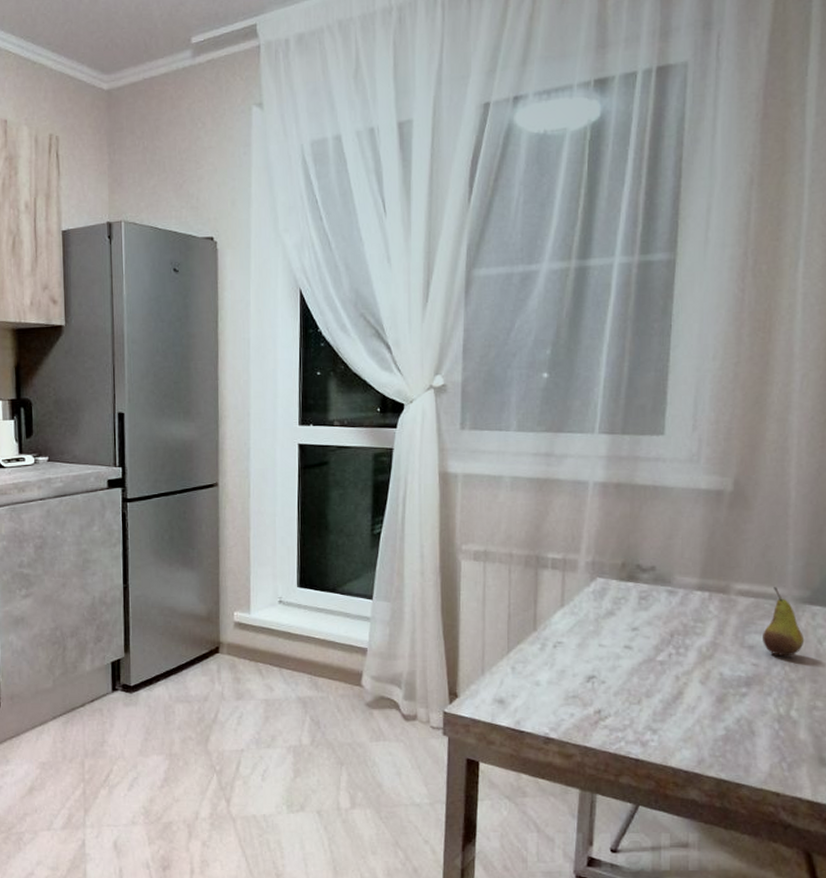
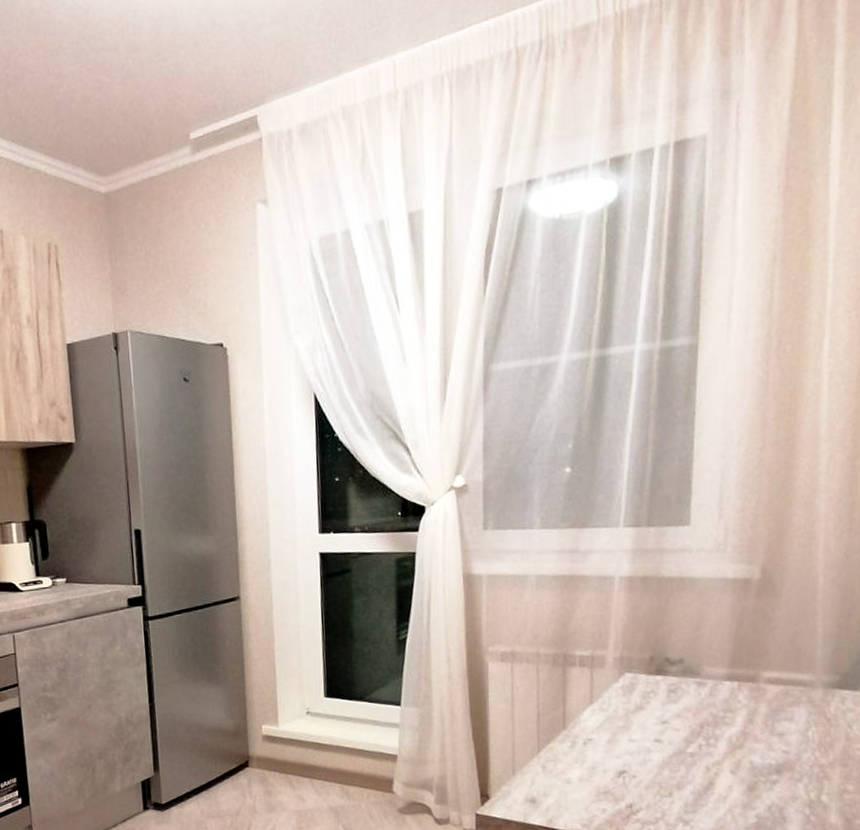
fruit: present [763,587,805,657] -> none [792,673,834,742]

